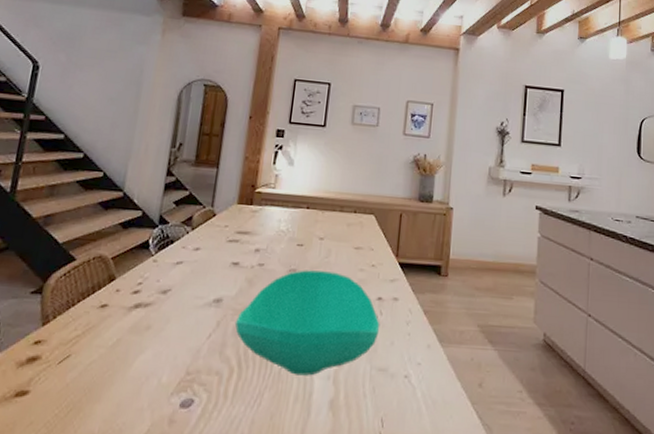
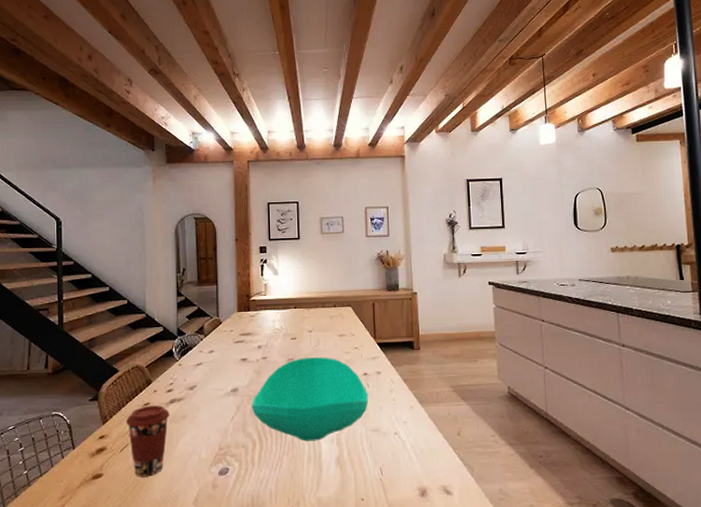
coffee cup: none [71,308,132,401] -> present [125,405,170,477]

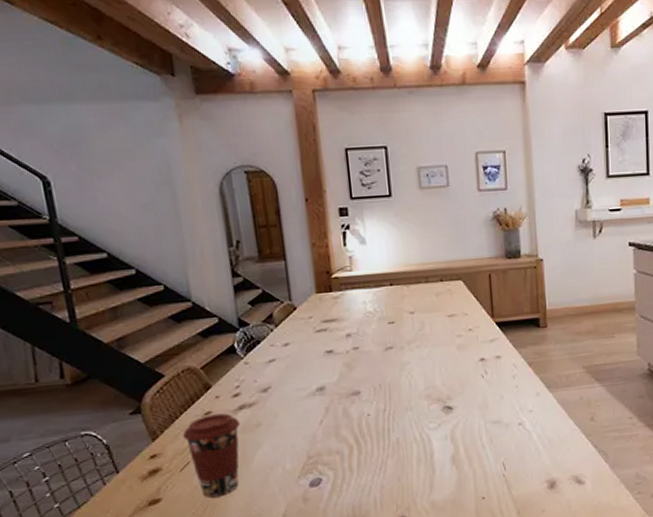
table top decor: present [251,357,369,441] -> none [343,342,488,441]

